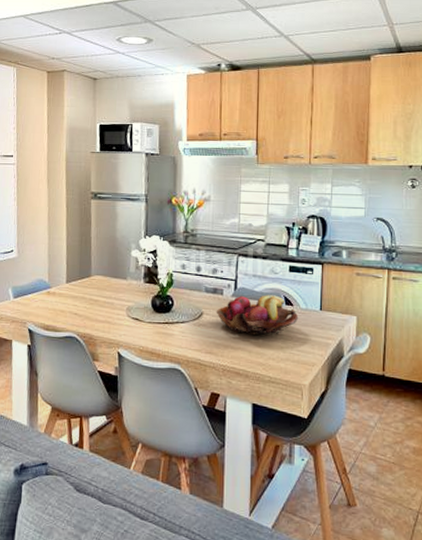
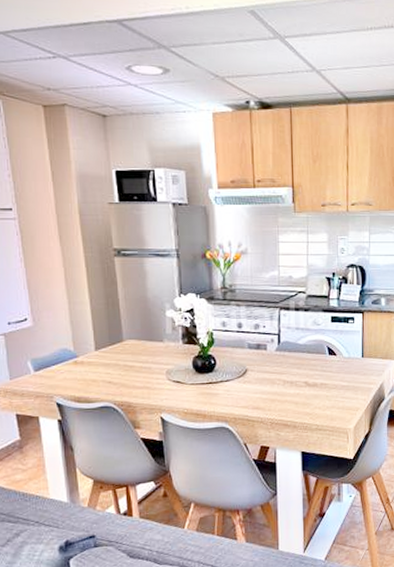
fruit basket: present [216,295,299,335] -> none [260,346,342,387]

